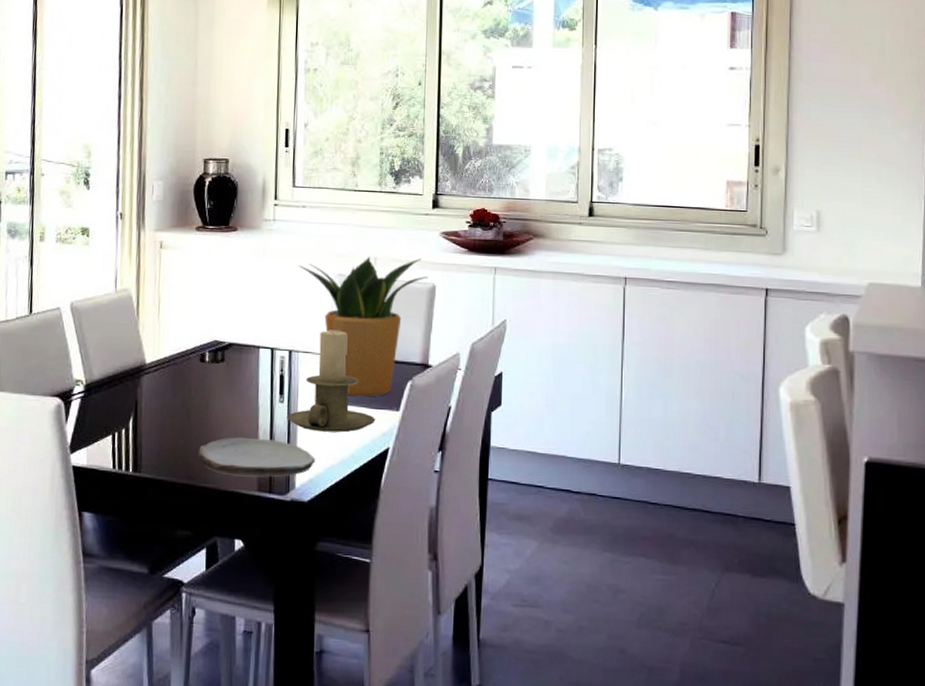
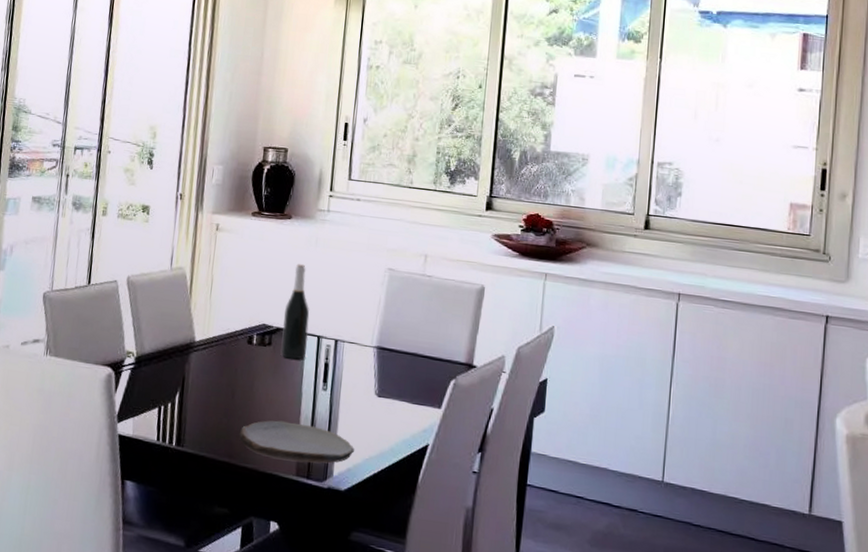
wine bottle: none [234,276,262,374] -> present [280,264,310,360]
candle holder: present [287,331,376,433] -> none [329,323,417,425]
potted plant: present [299,256,427,397] -> none [349,253,477,392]

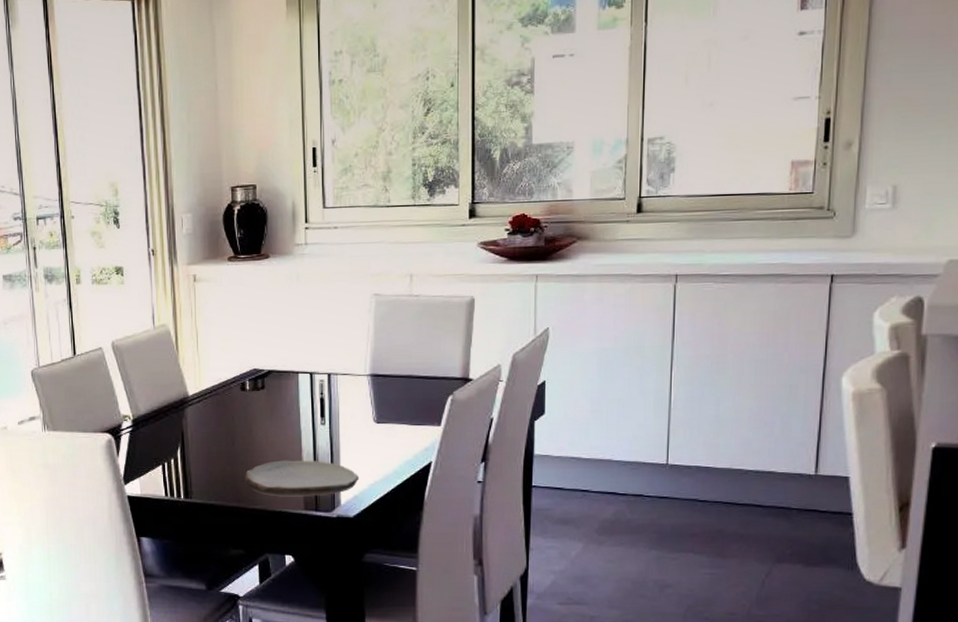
wine bottle: present [280,264,310,360] -> none [273,303,301,399]

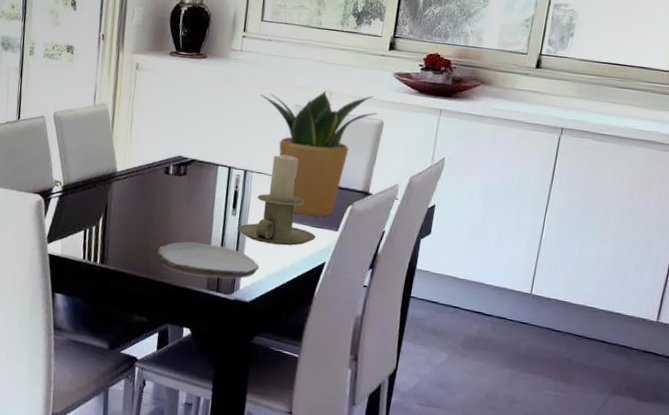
candle holder: none [329,351,417,450] -> present [237,155,316,246]
potted plant: none [333,271,466,414] -> present [260,90,377,217]

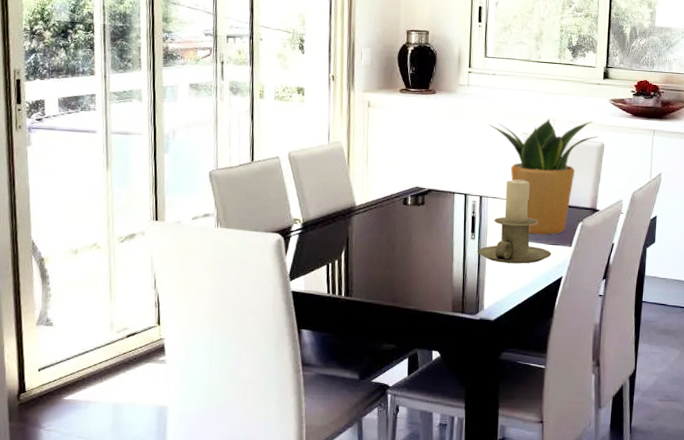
plate: present [156,241,260,279] -> none [400,267,502,301]

